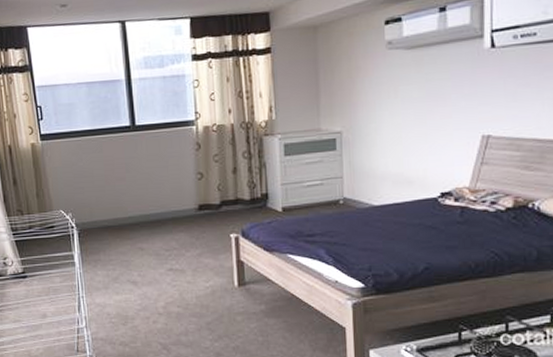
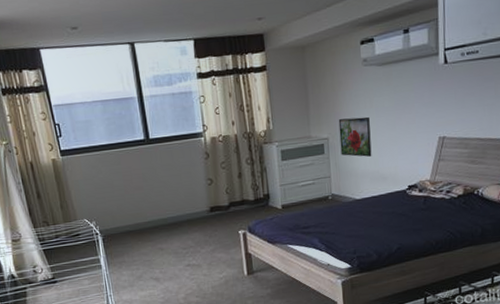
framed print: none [354,108,395,156] -> present [338,116,372,157]

